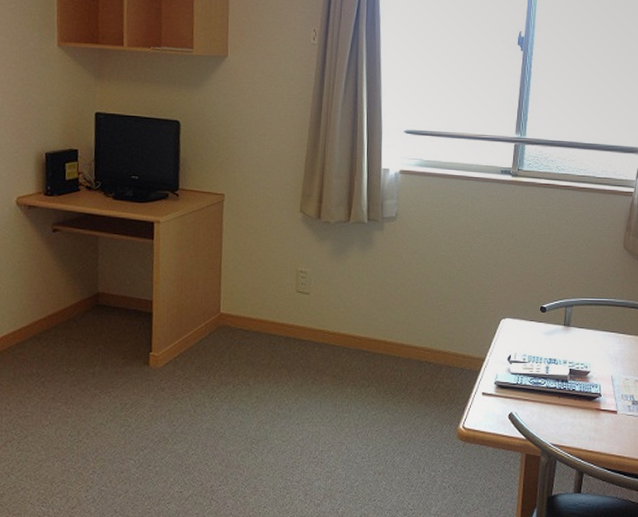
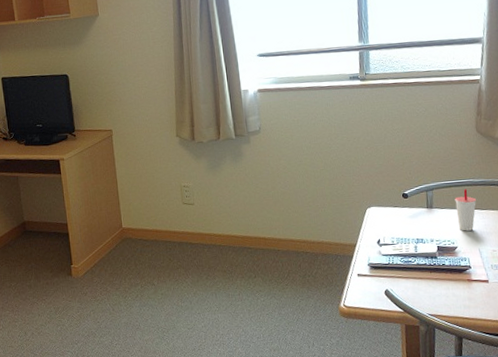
cup: none [593,309,616,355] -> present [455,189,477,231]

